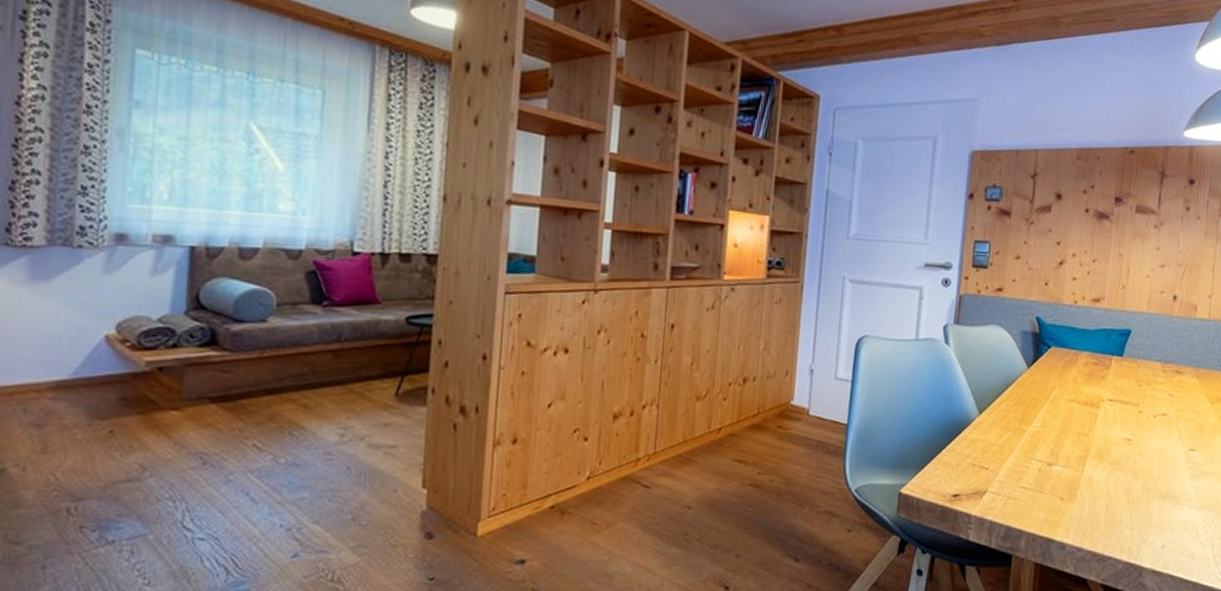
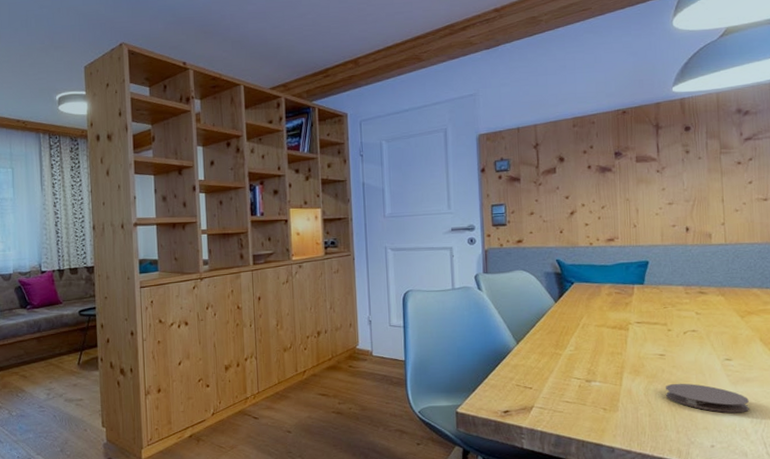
coaster: none [1125,473,1206,511] -> present [665,383,750,414]

